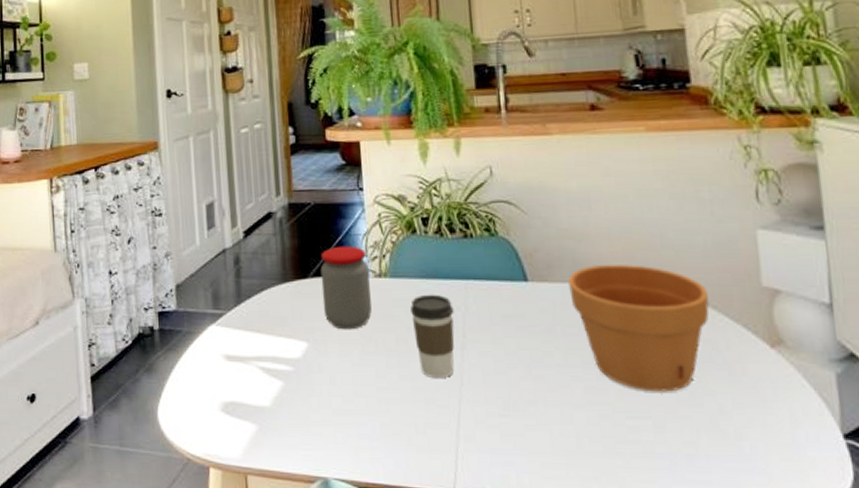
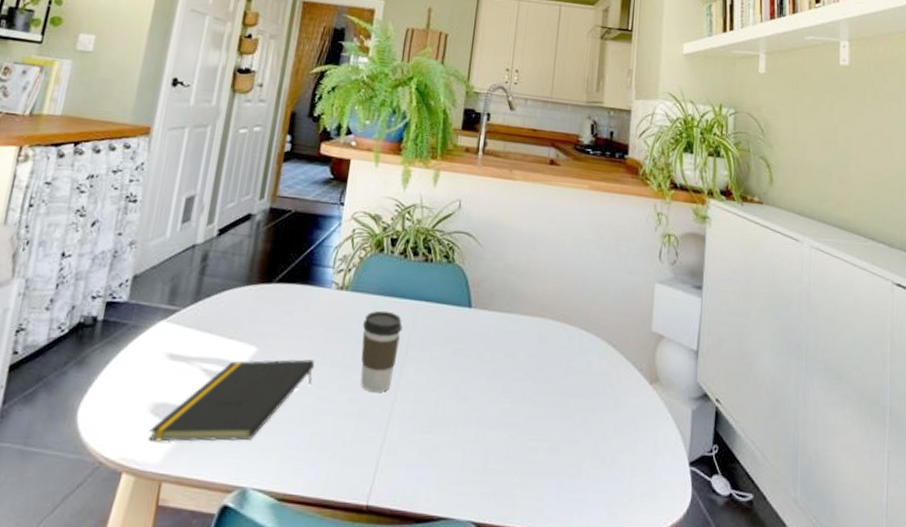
notepad: none [224,350,371,438] -> present [149,359,315,442]
jar: present [320,246,373,330] -> none [280,255,334,339]
flower pot: present [567,265,709,392] -> none [503,299,611,418]

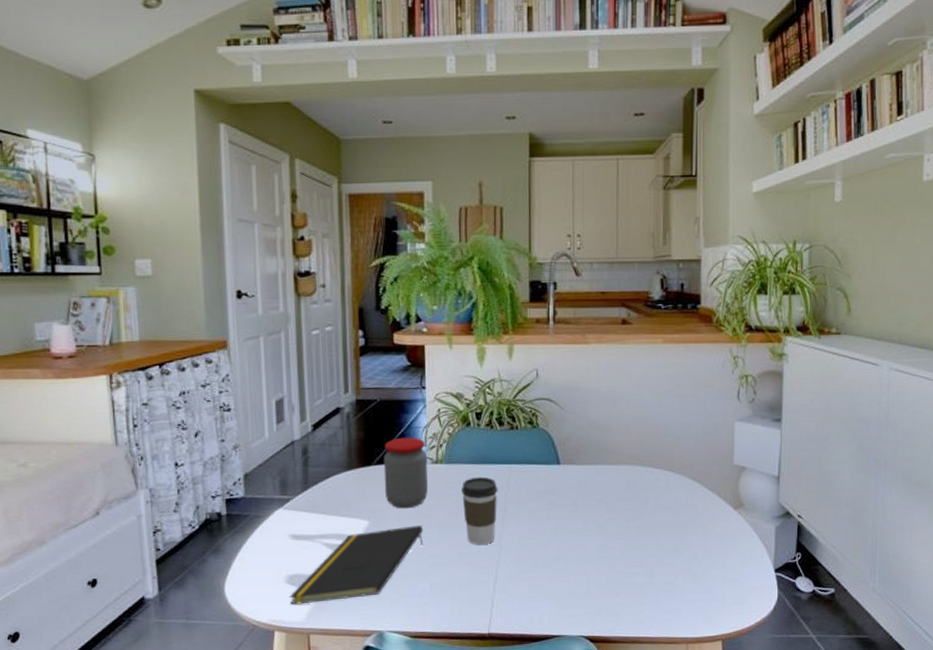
jar: none [280,255,334,339] -> present [383,437,429,509]

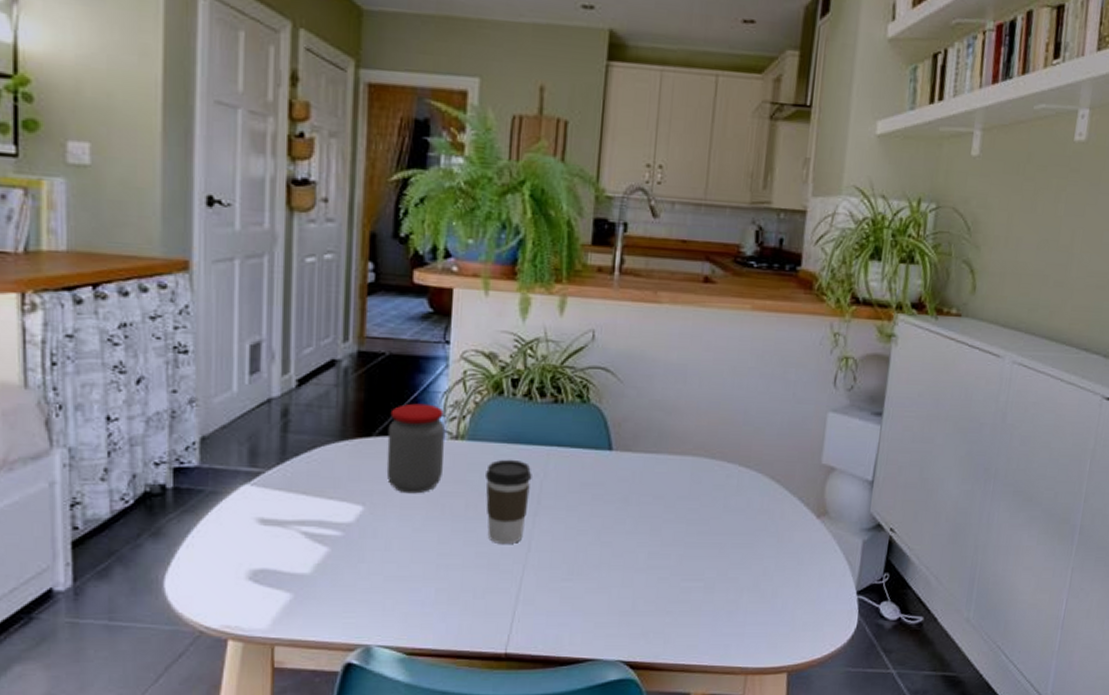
notepad: present [289,525,424,605] -> none [250,515,433,608]

